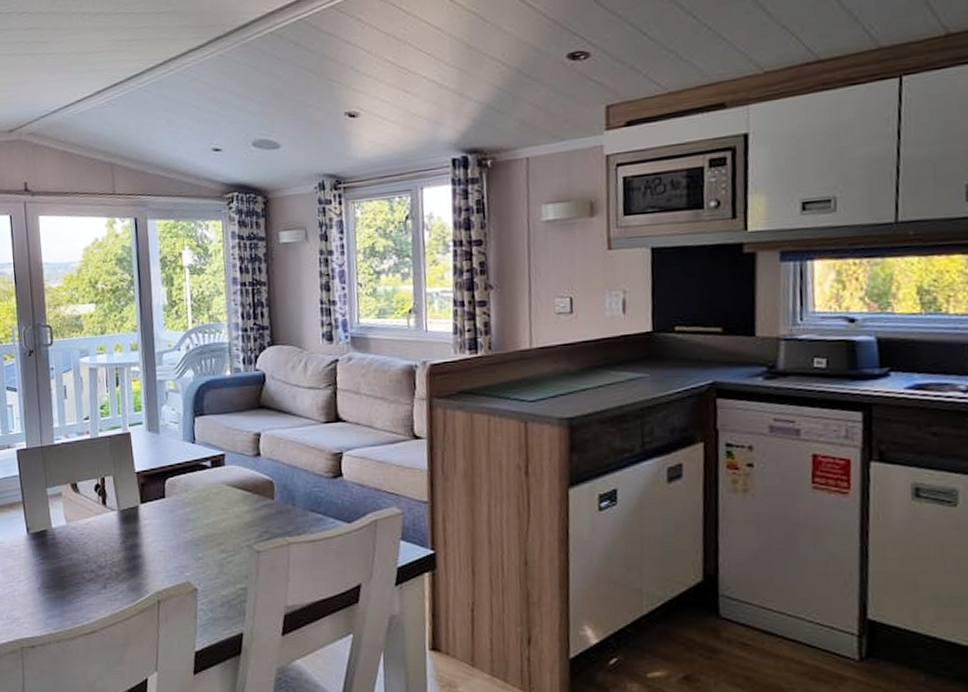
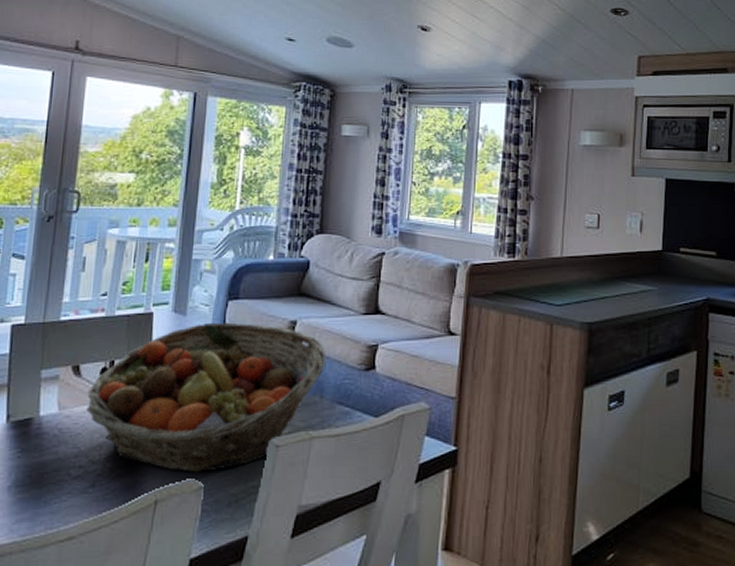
fruit basket: none [87,437,294,576] -> present [86,322,326,473]

